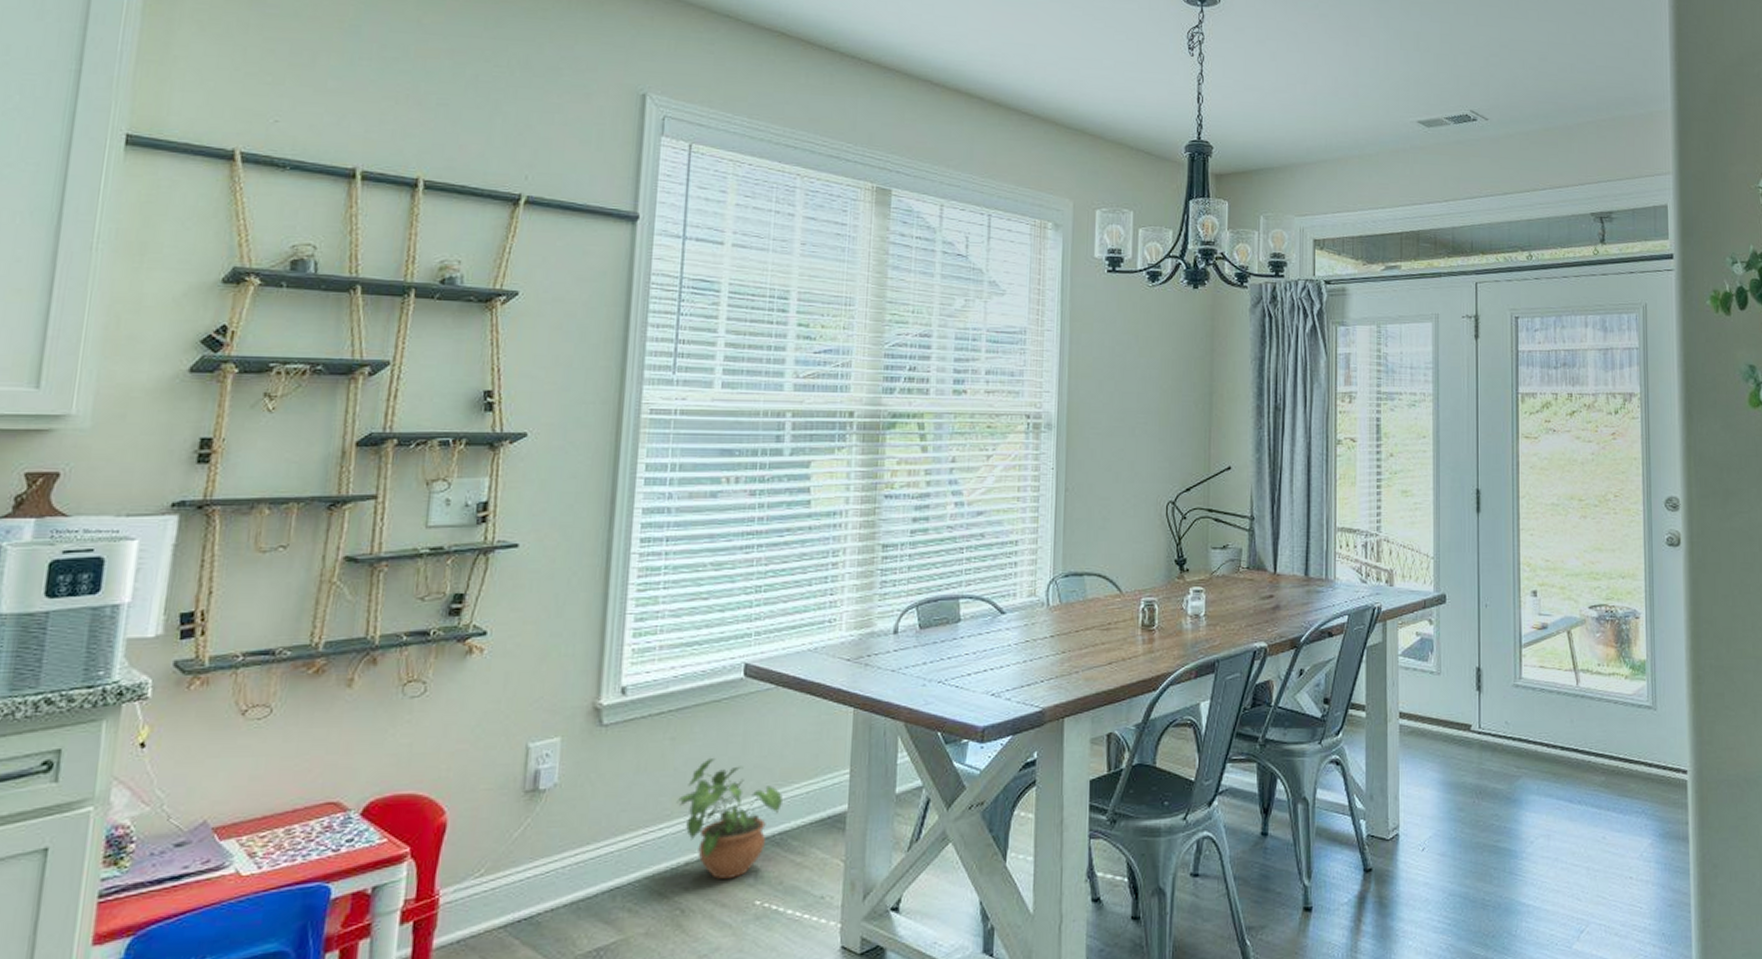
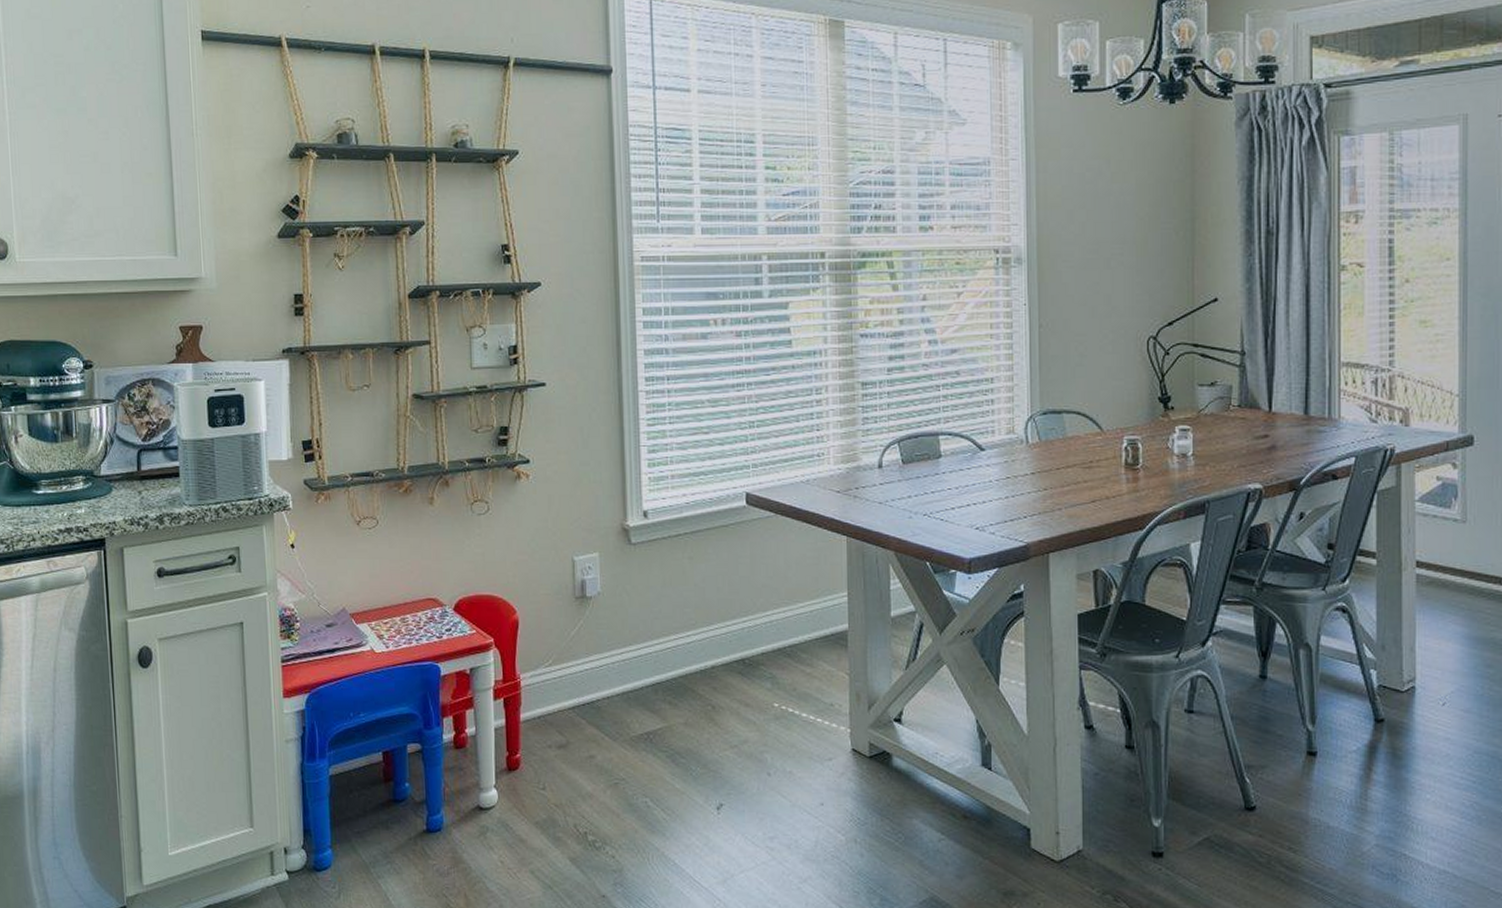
potted plant: present [676,758,782,879] -> none [699,577,790,682]

